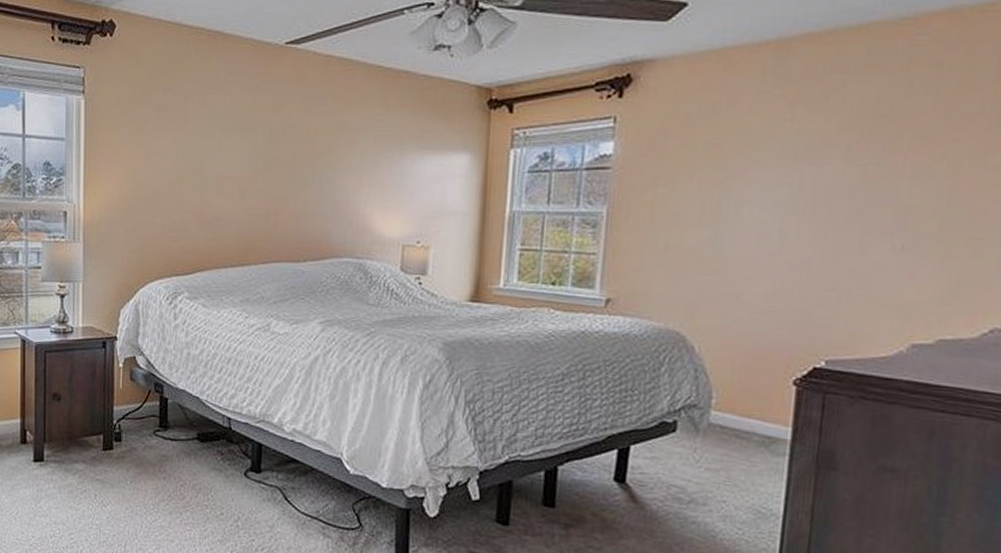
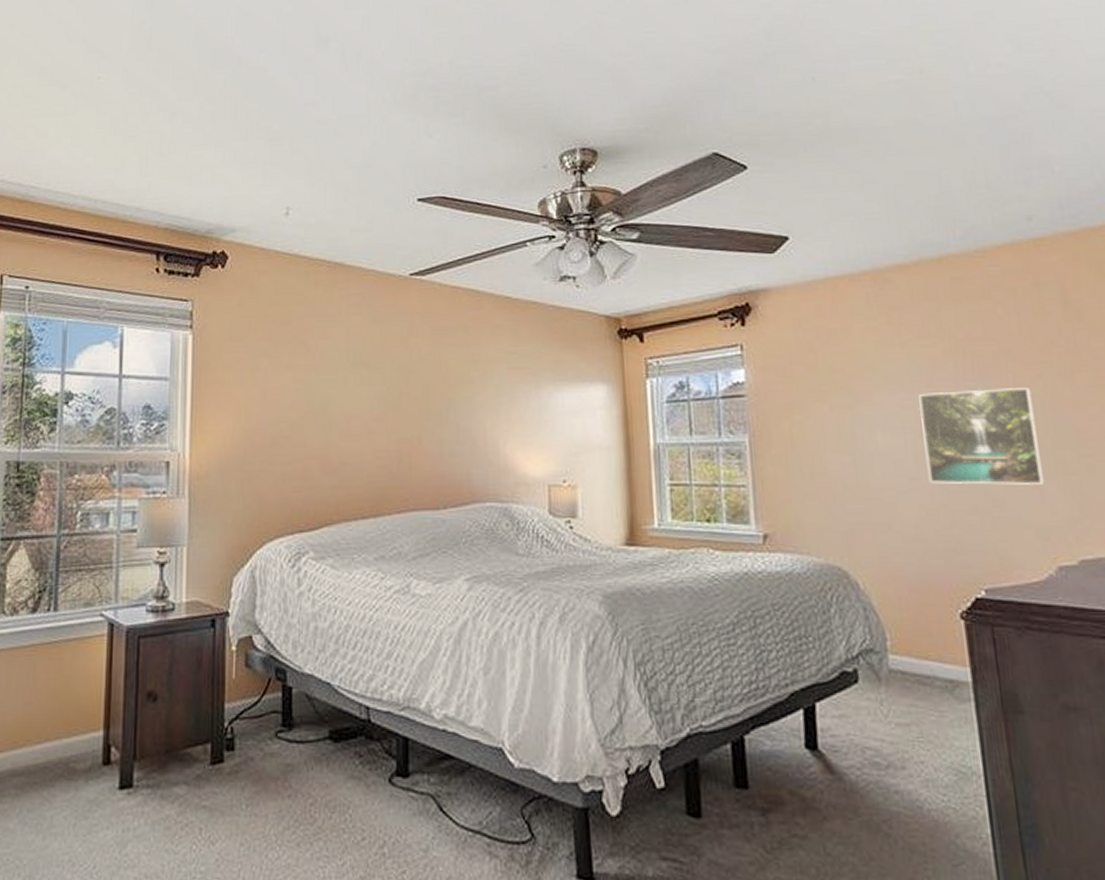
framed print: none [790,167,930,266] -> present [919,388,1045,485]

